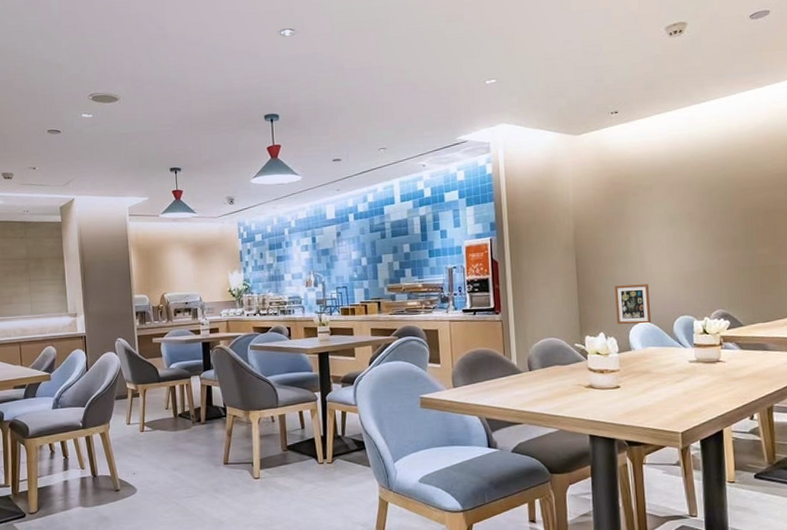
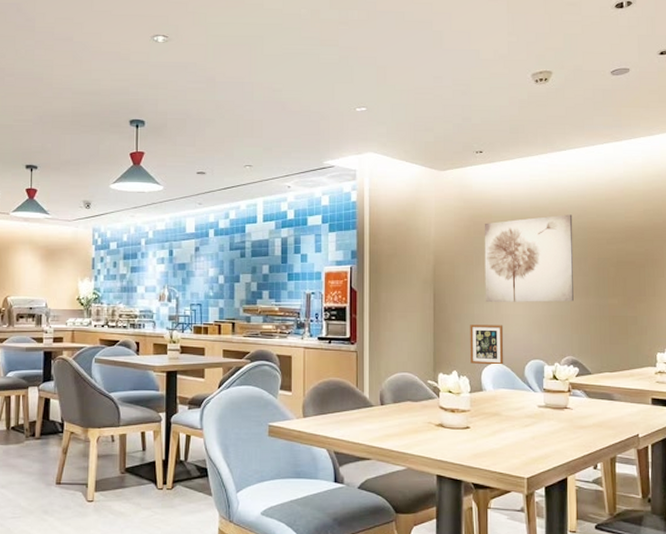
wall art: none [623,167,721,263] -> present [484,214,574,303]

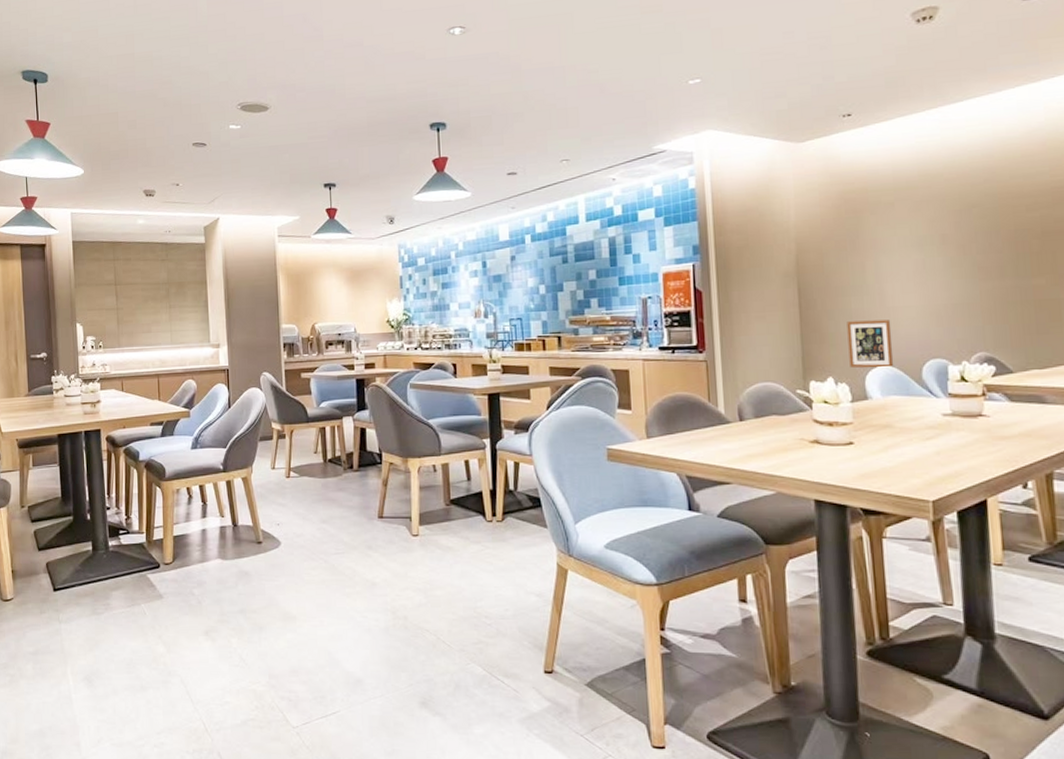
wall art: present [484,214,574,303] -> none [858,179,984,295]

